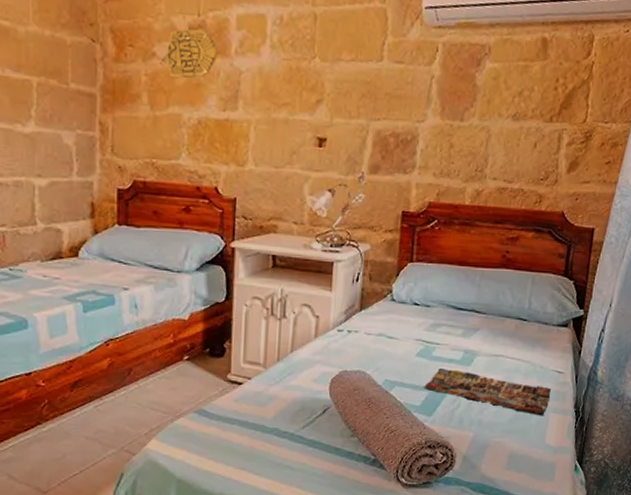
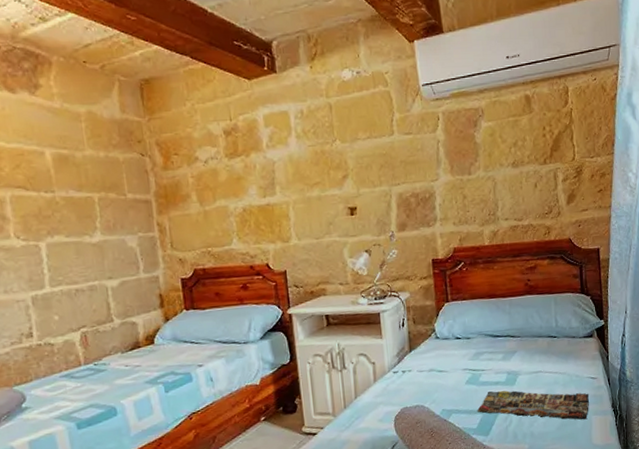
decorative relief: present [165,28,219,79] -> none [207,131,252,176]

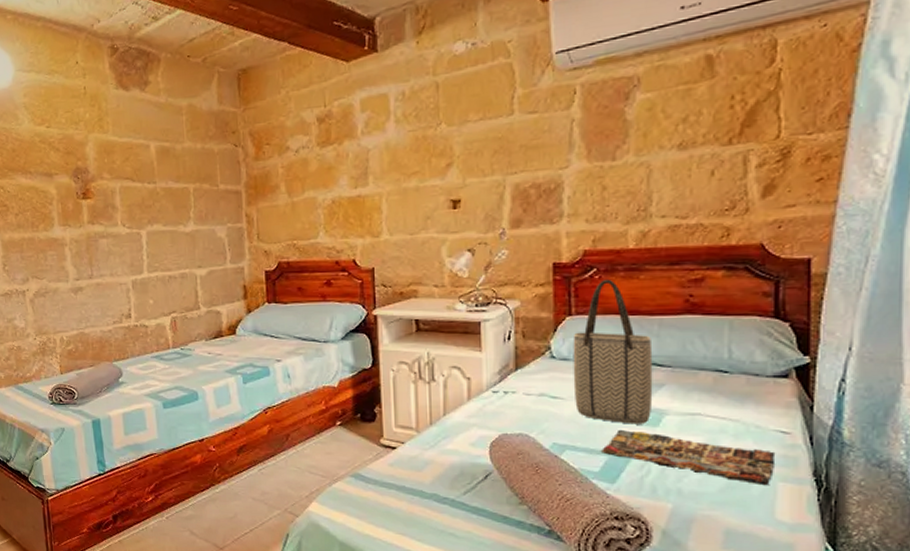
tote bag: none [451,270,510,386] -> present [573,279,653,424]

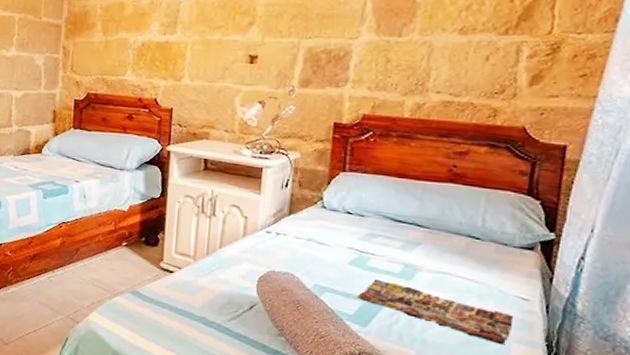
tote bag: present [573,279,653,424] -> none [339,142,415,277]

